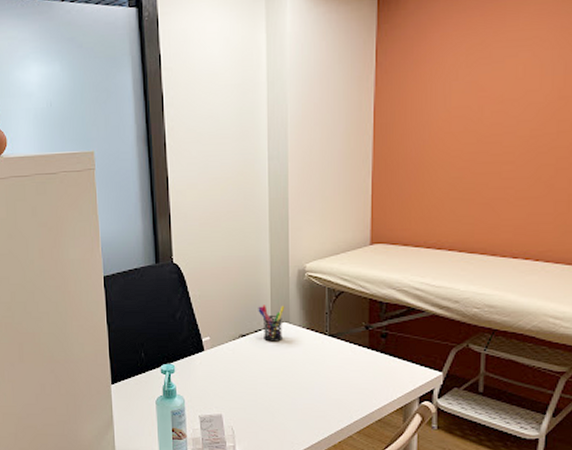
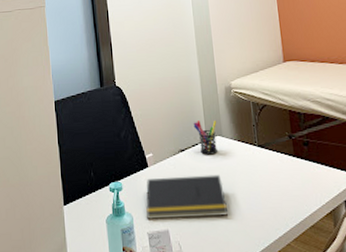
notepad: none [199,362,289,405] -> present [146,174,229,220]

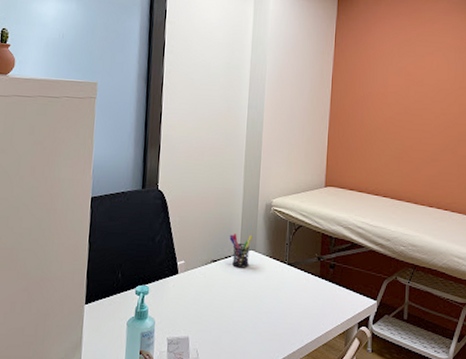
notepad: present [146,174,229,220] -> none [169,285,250,329]

